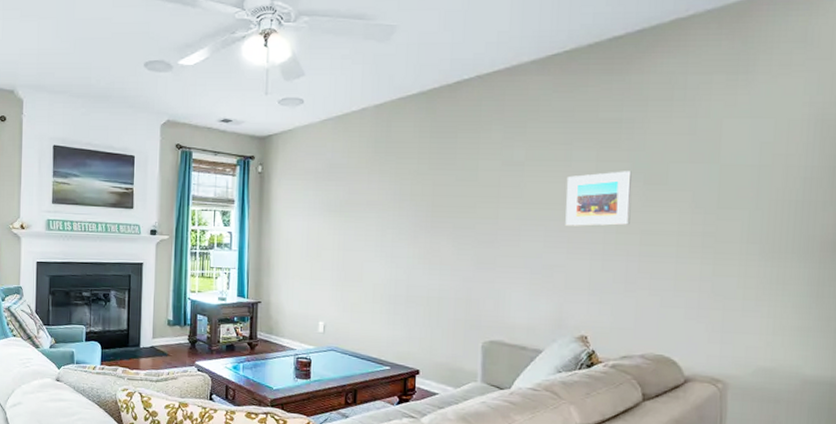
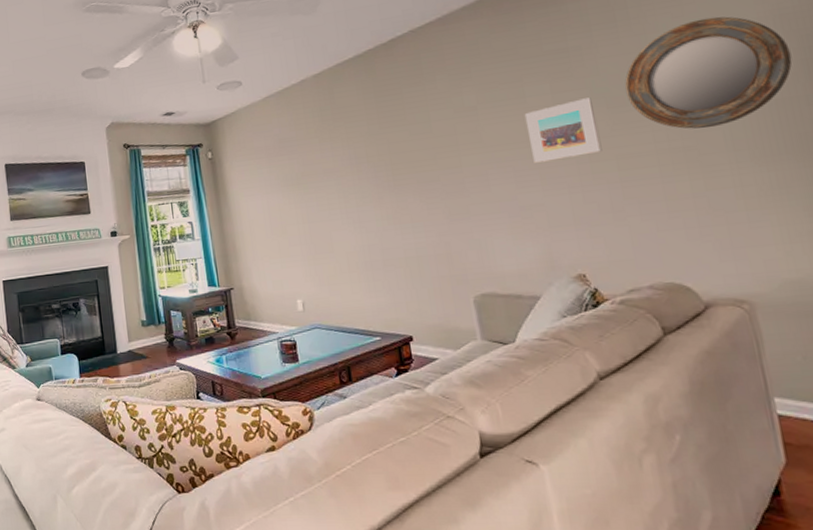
home mirror: none [664,111,822,218] -> present [624,16,793,129]

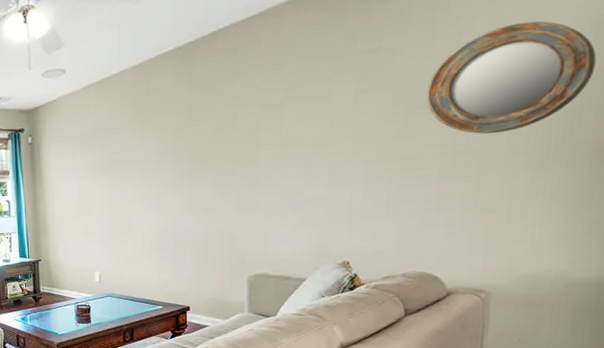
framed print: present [524,97,603,163] -> none [325,99,392,160]

